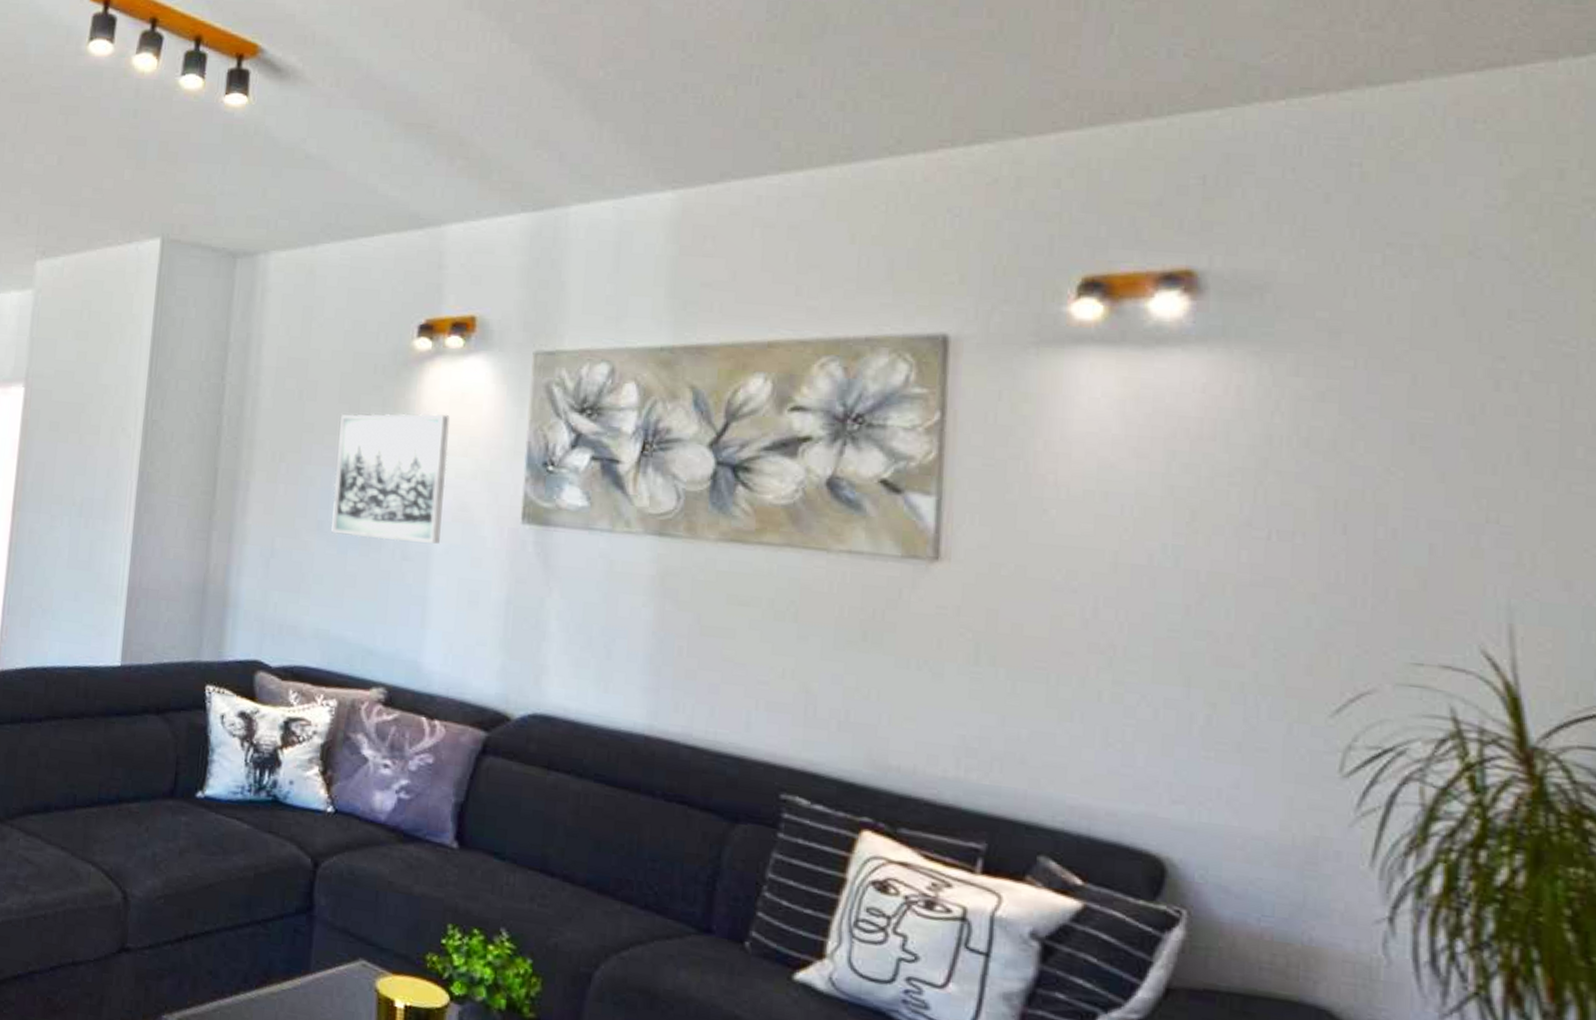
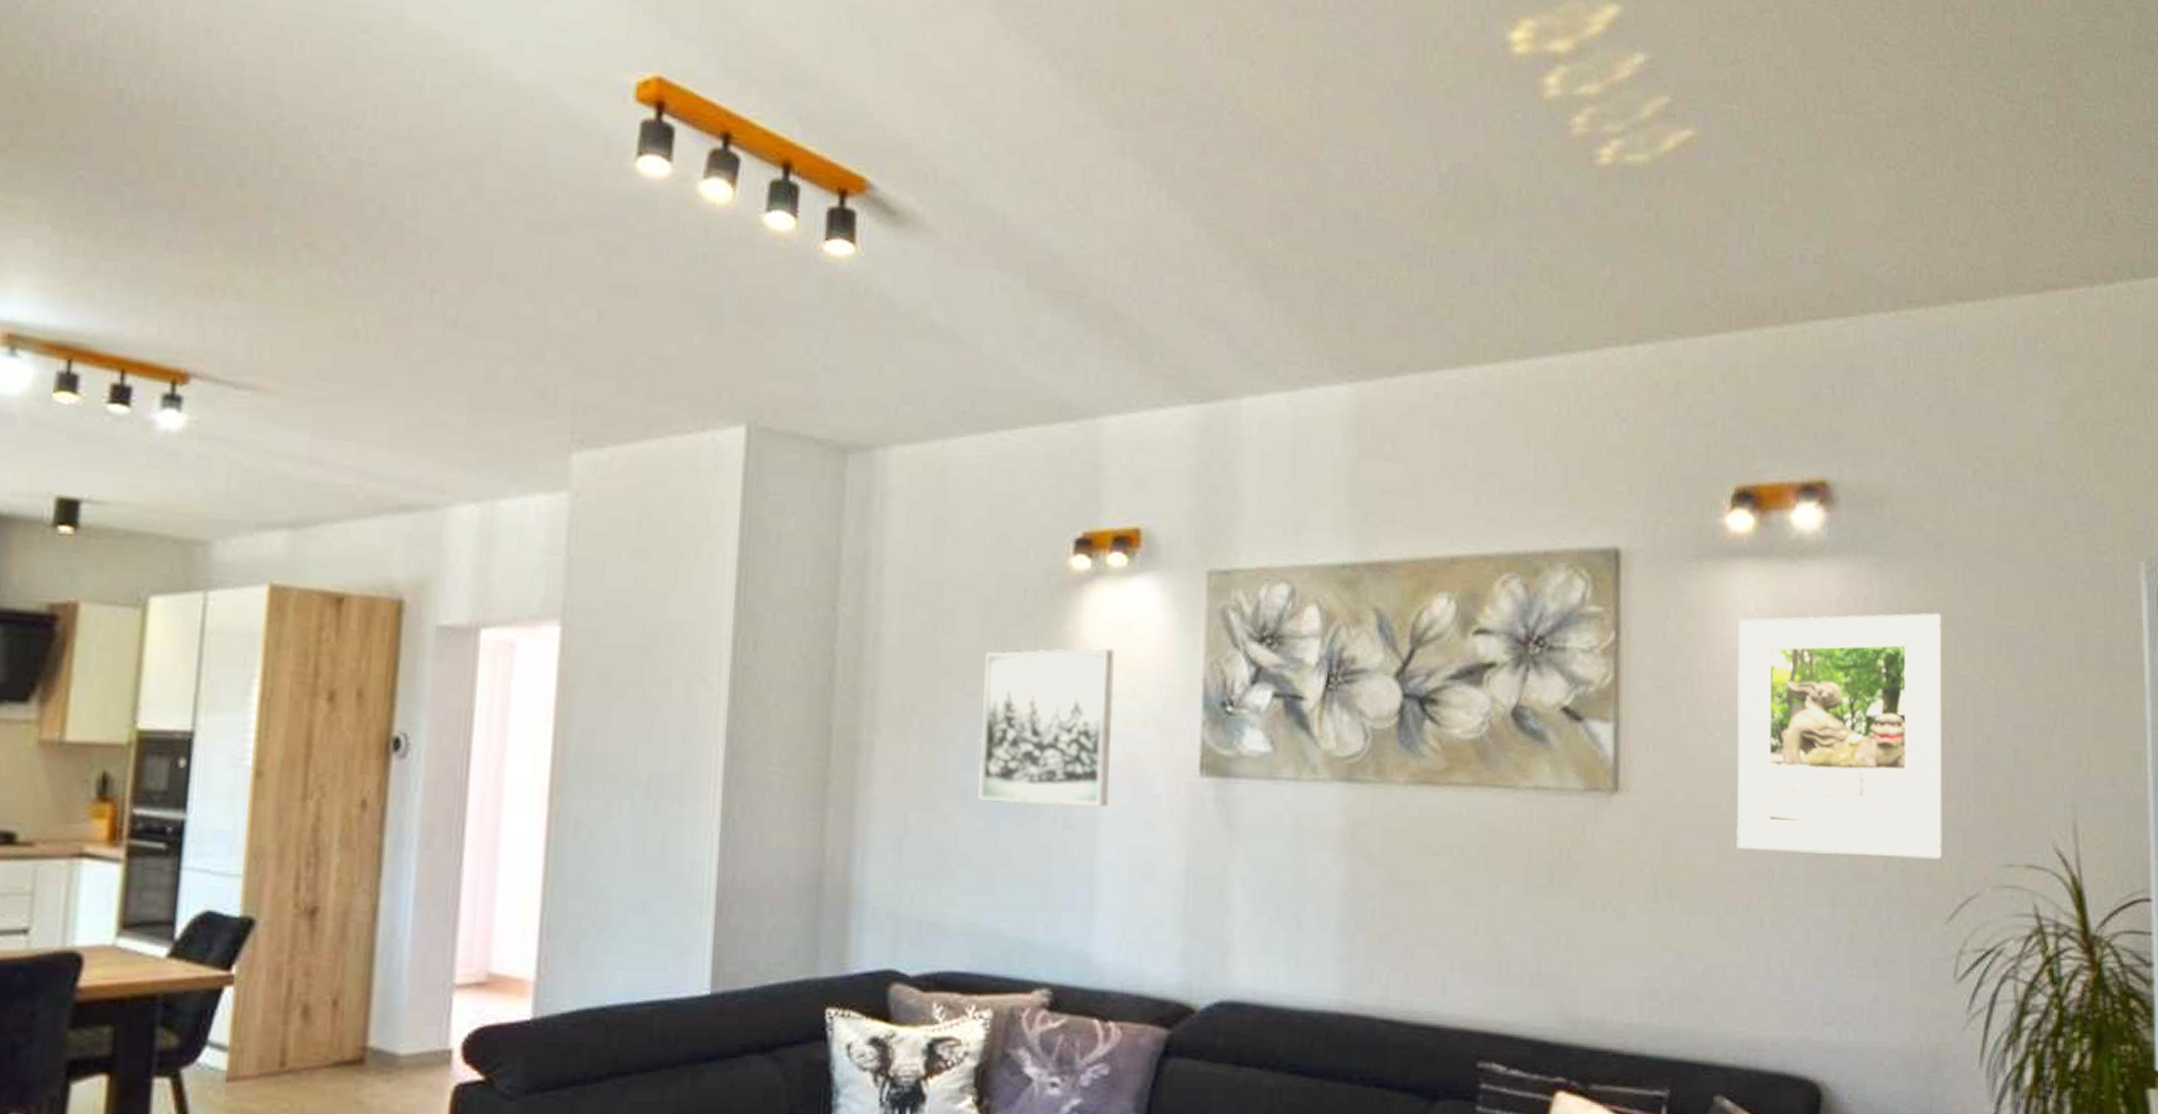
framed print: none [1072,401,1335,651] -> present [1736,613,1943,859]

